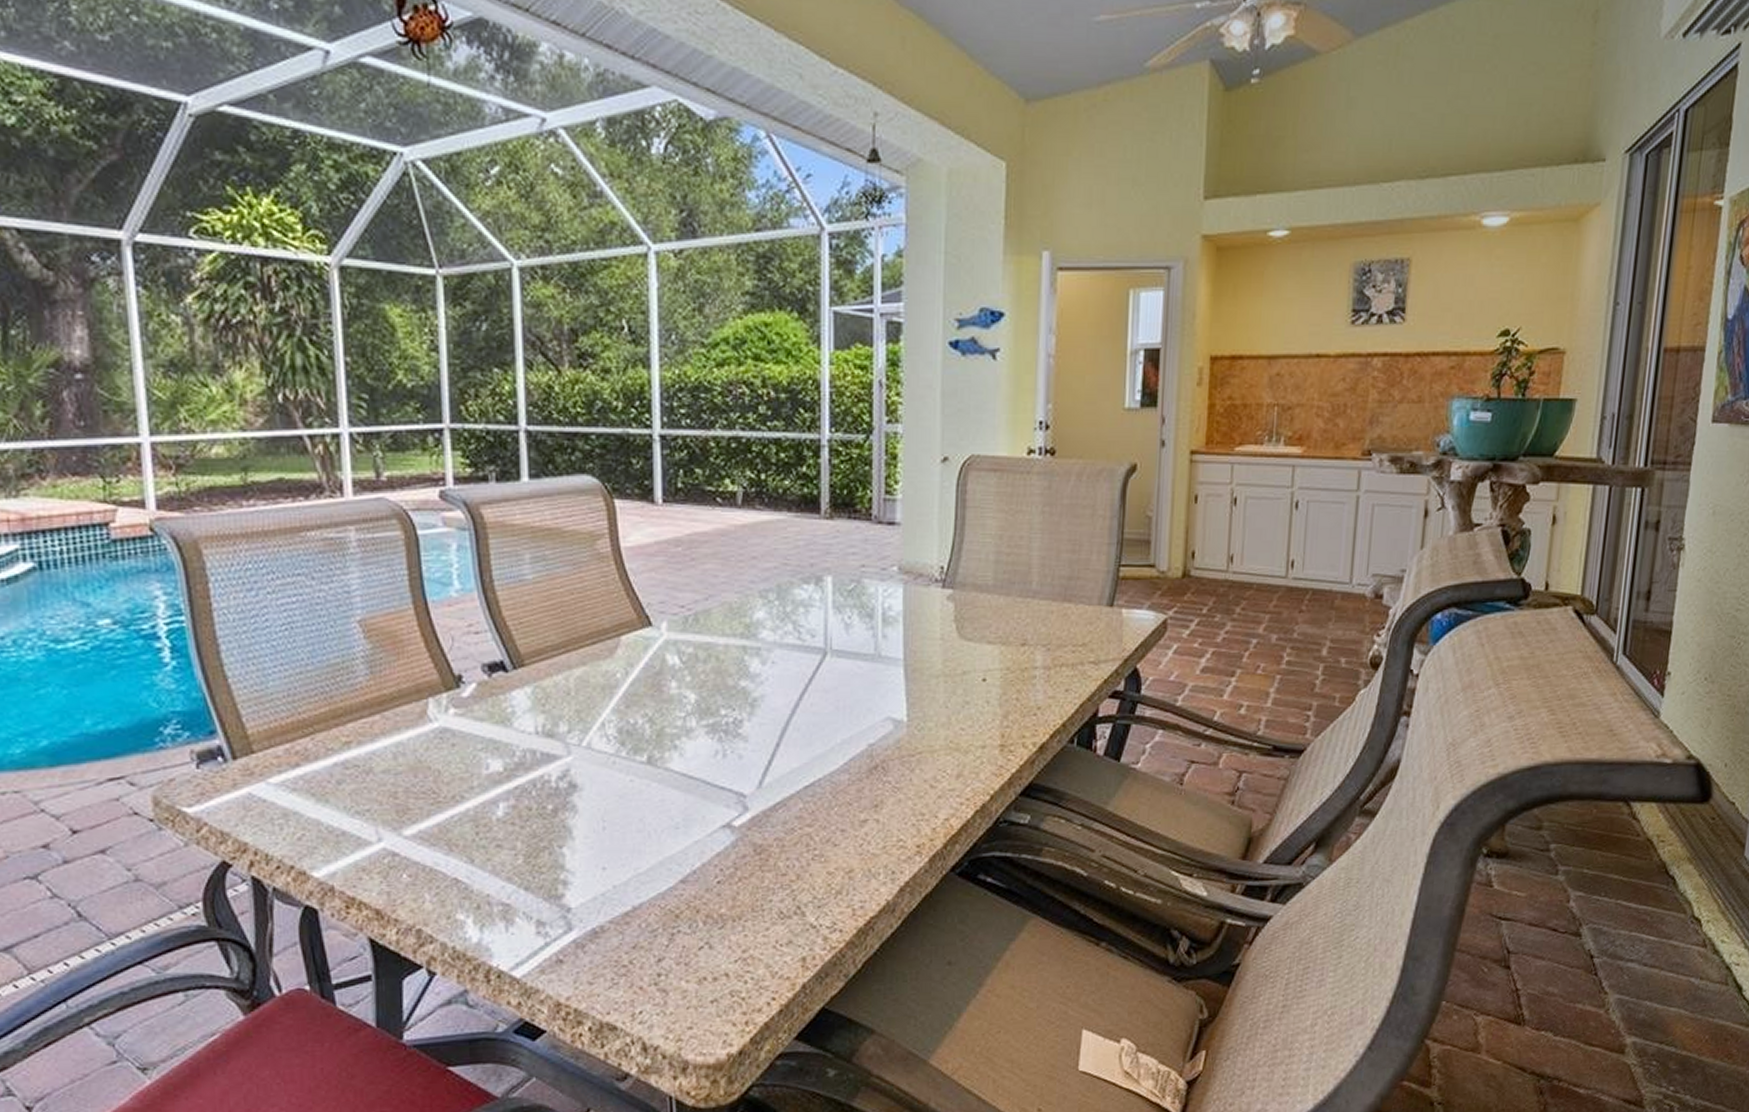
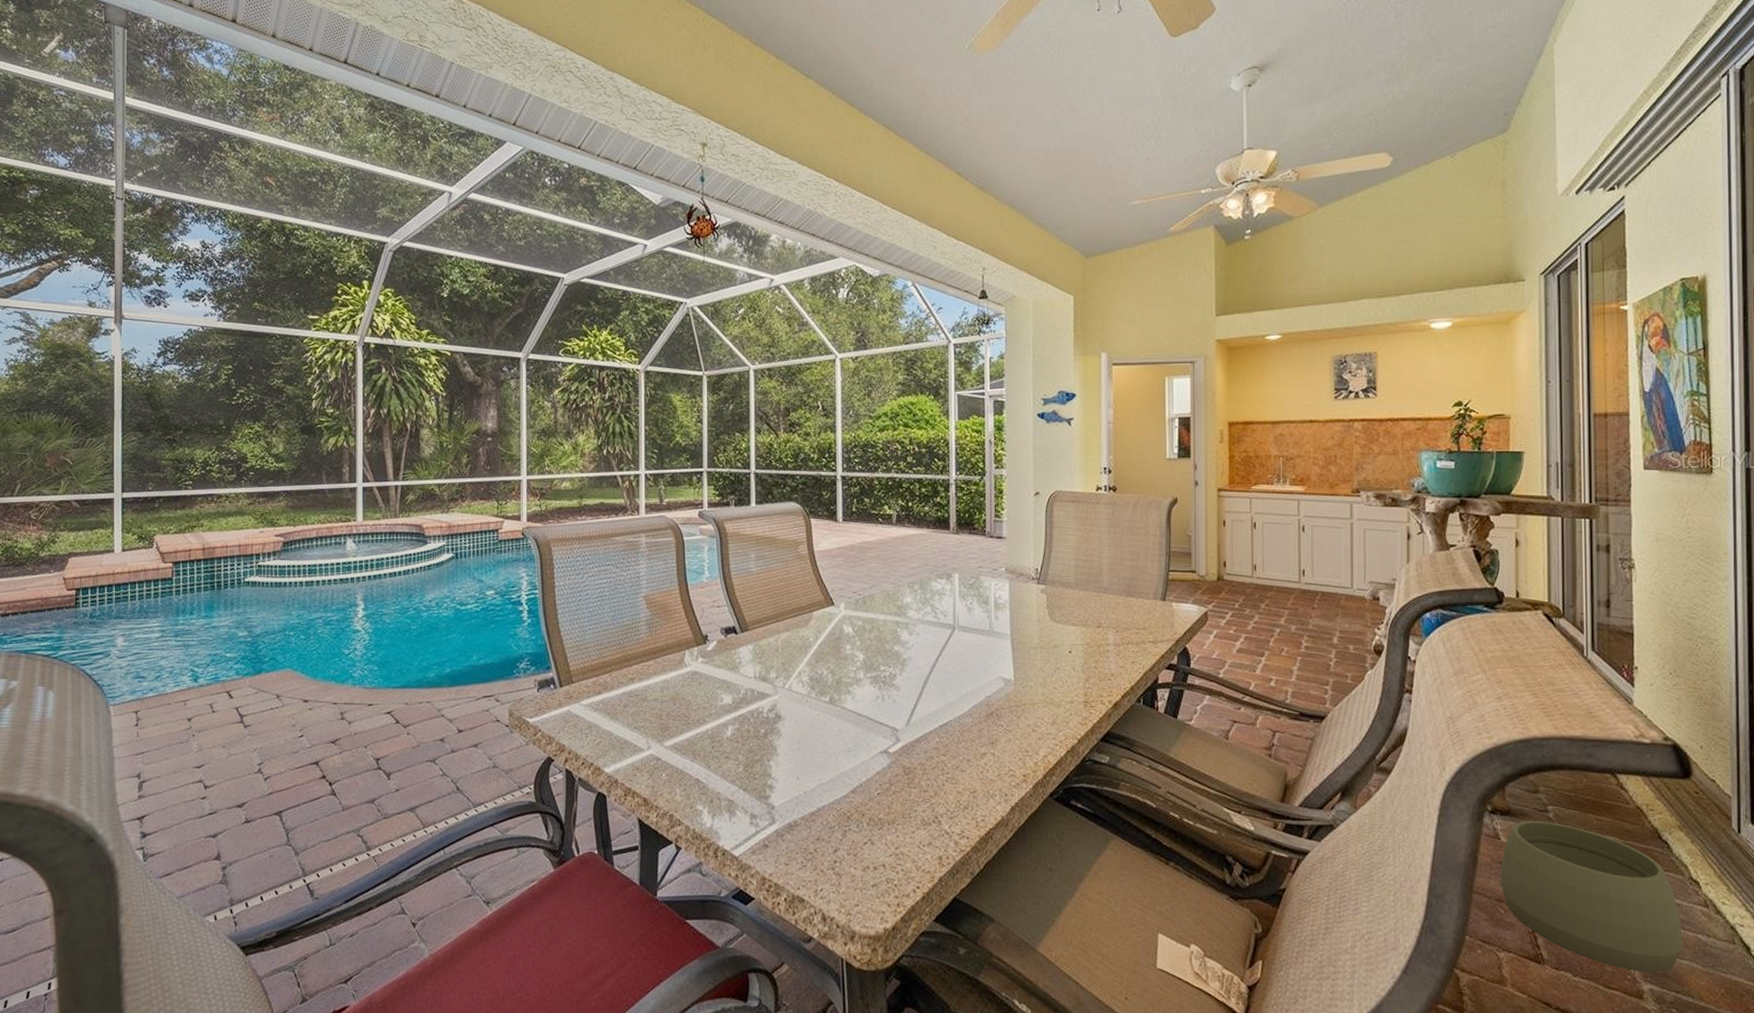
planter pot: none [1486,862,1676,1025] -> present [1500,820,1684,973]

